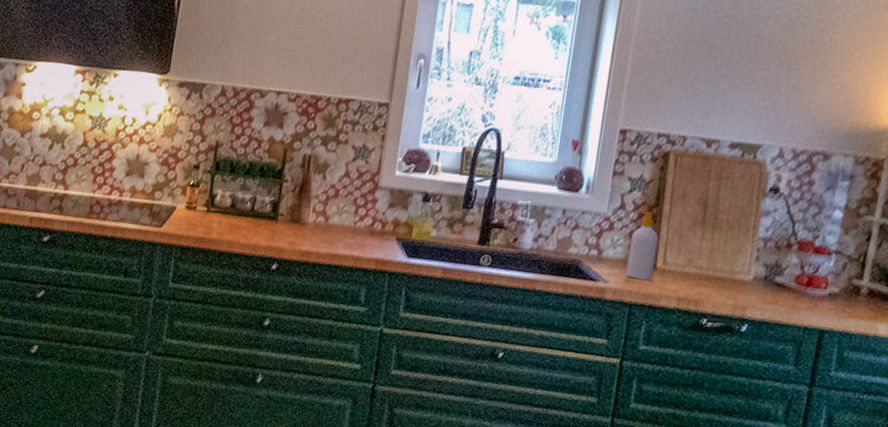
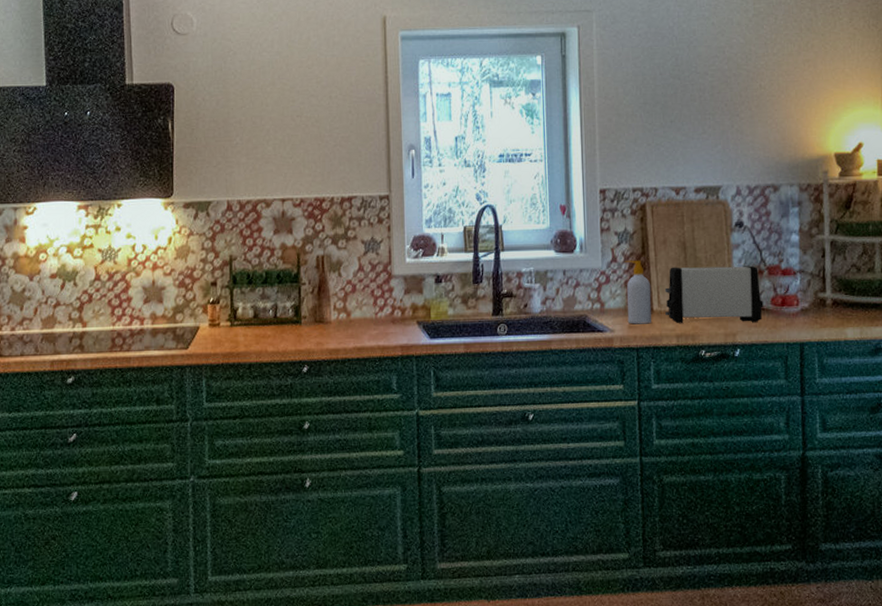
toaster: none [669,224,787,300] -> present [664,265,763,323]

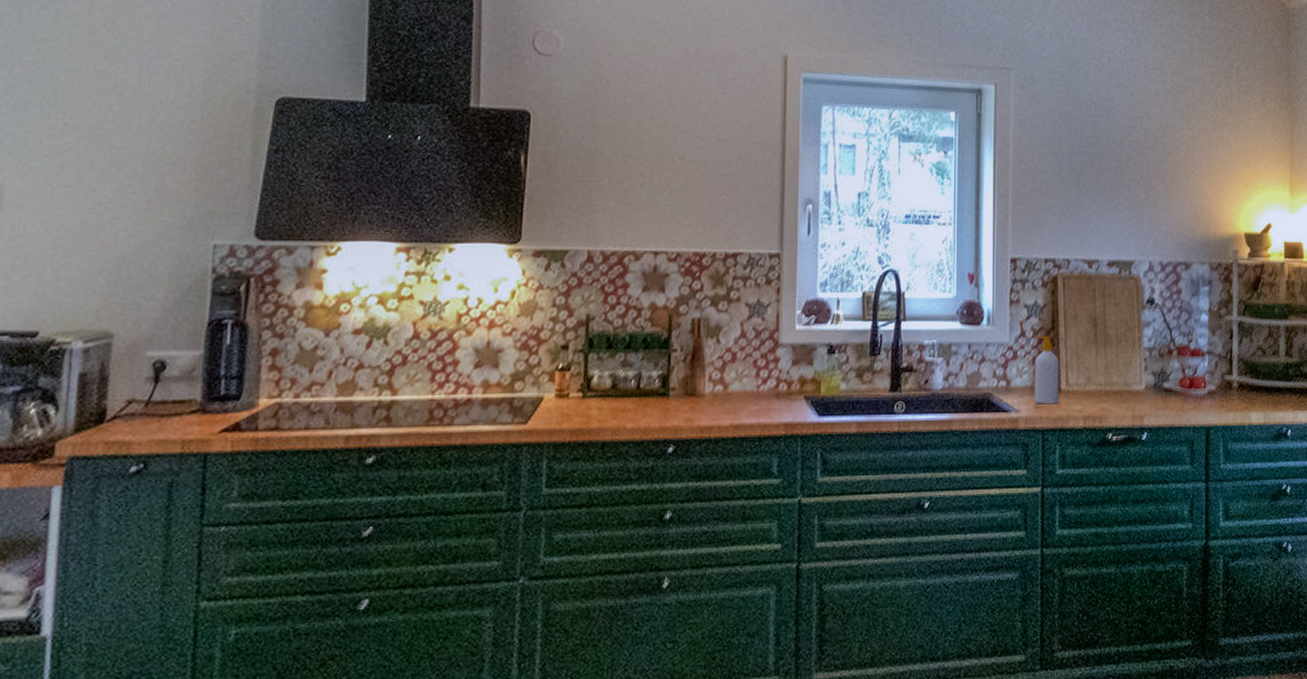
toaster: present [664,265,763,323] -> none [1073,344,1172,405]

